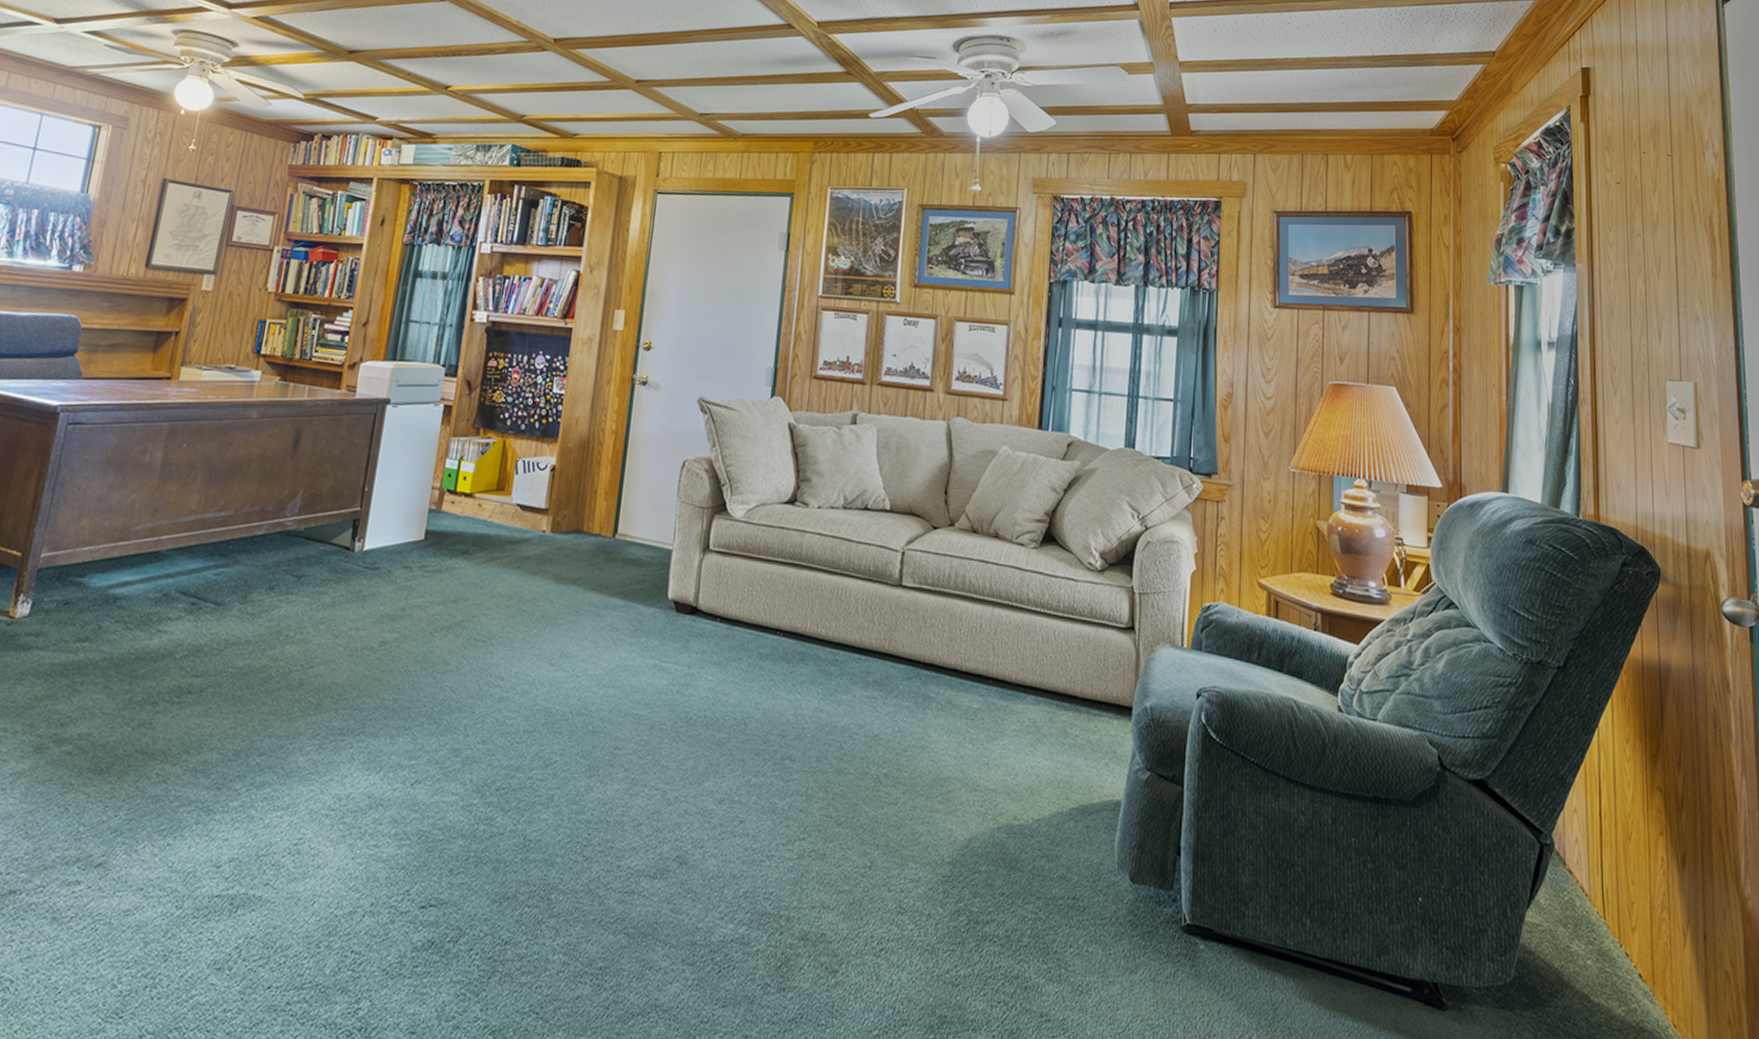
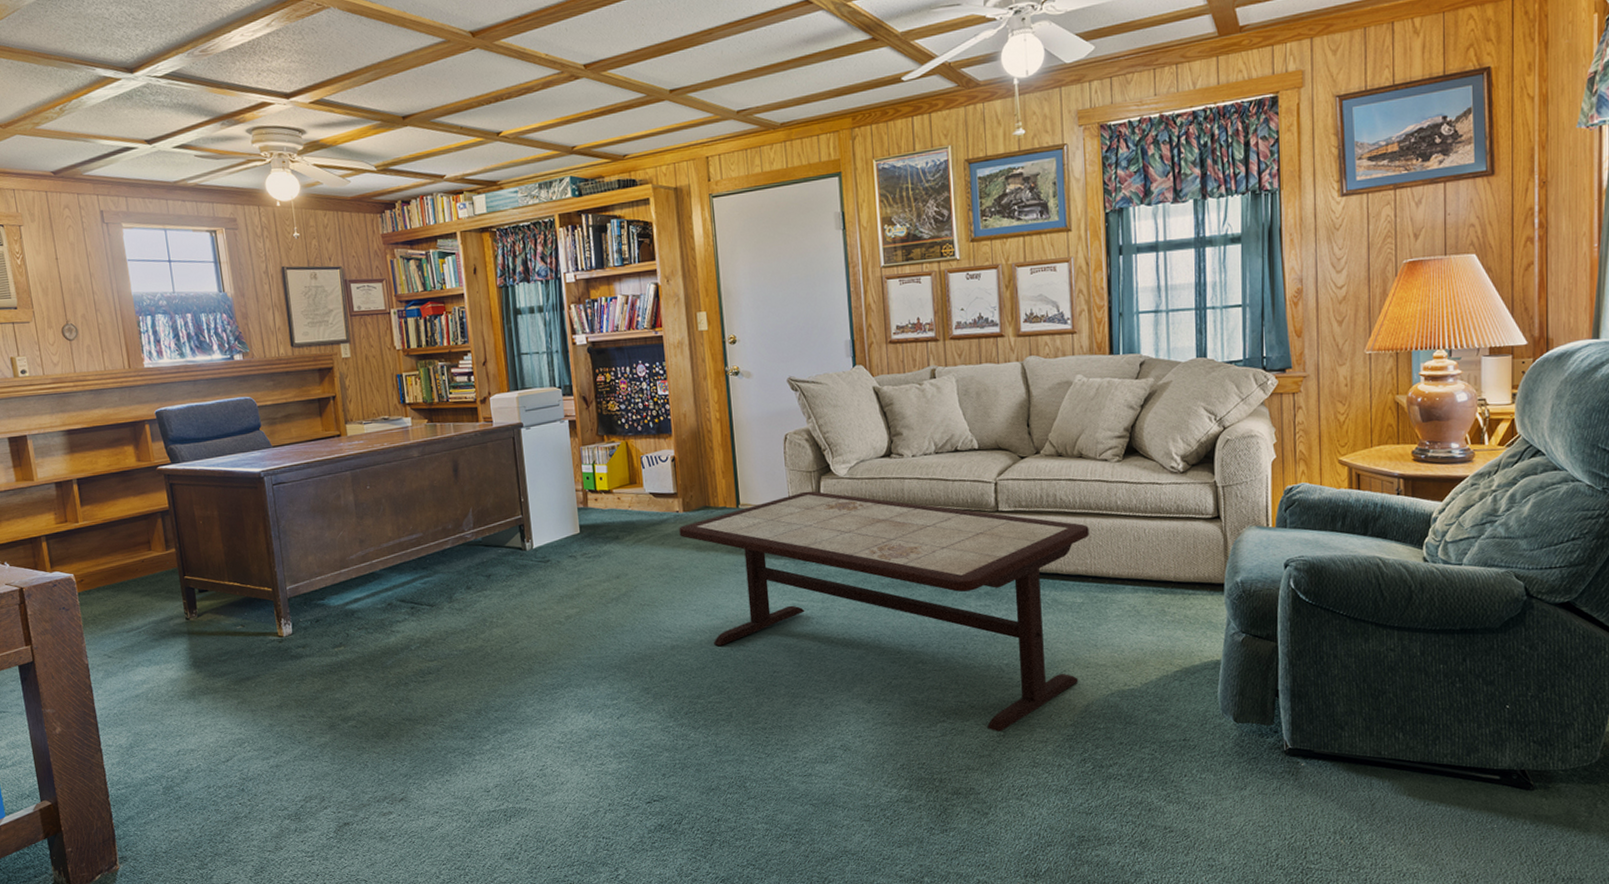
coffee table: none [540,529,996,861] -> present [679,491,1089,732]

